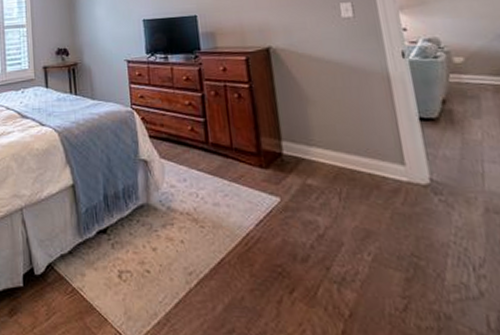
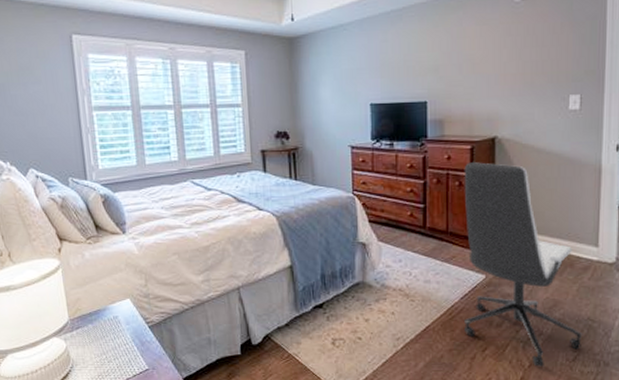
office chair: none [241,73,411,317] -> present [464,162,583,367]

